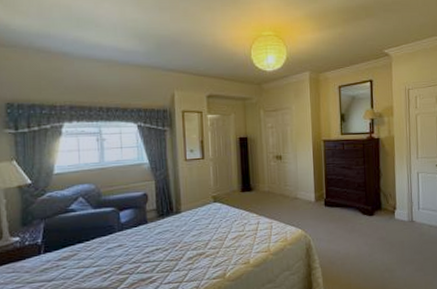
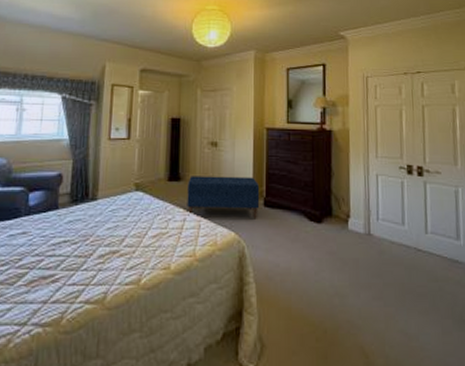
bench: none [258,182,321,219] -> present [187,176,260,219]

